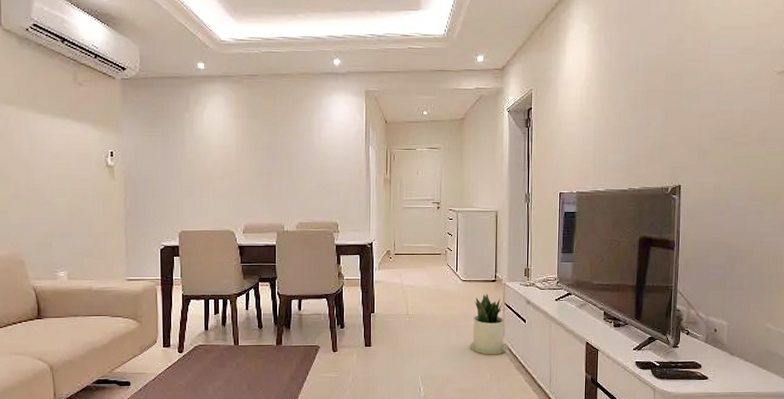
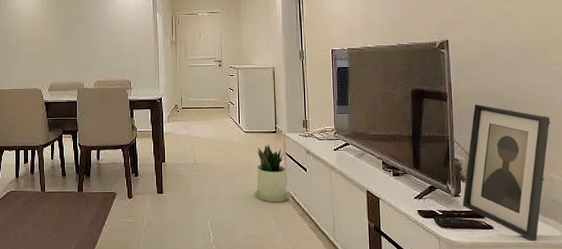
picture frame: none [680,253,774,391] -> present [462,104,551,241]

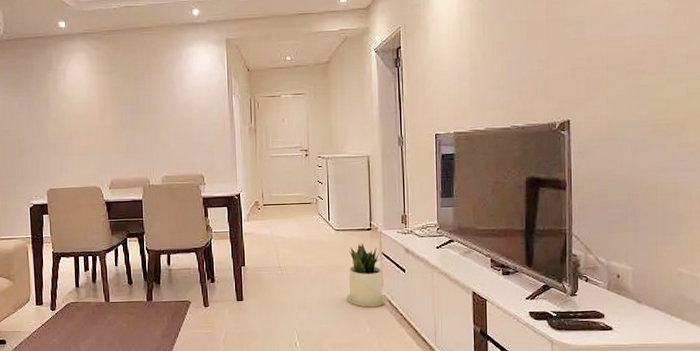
picture frame: present [462,104,551,241] -> none [579,192,682,342]

